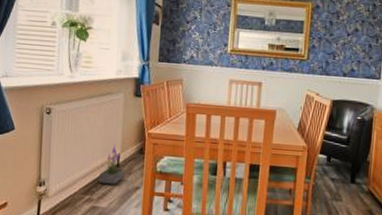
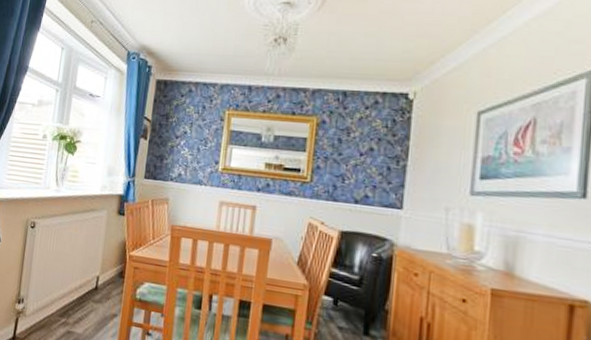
potted plant: present [99,143,124,185] -> none [76,264,102,310]

